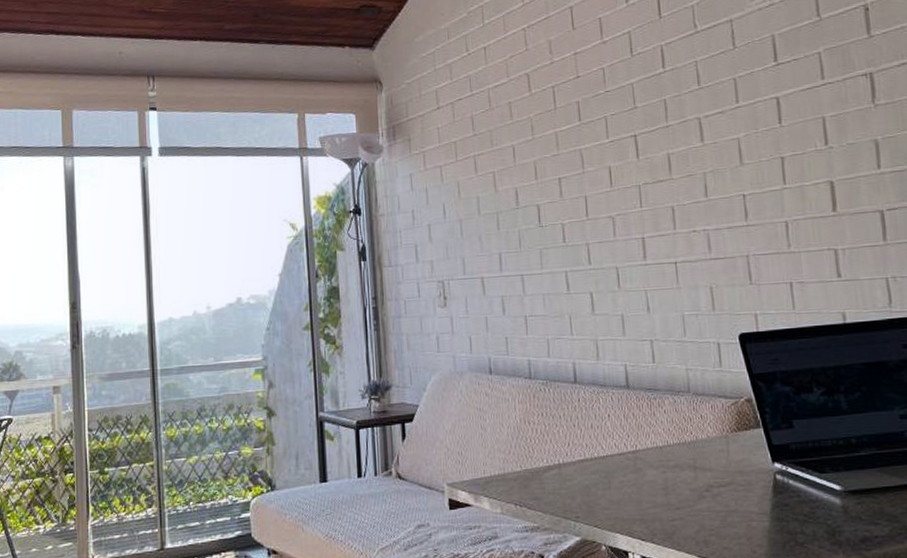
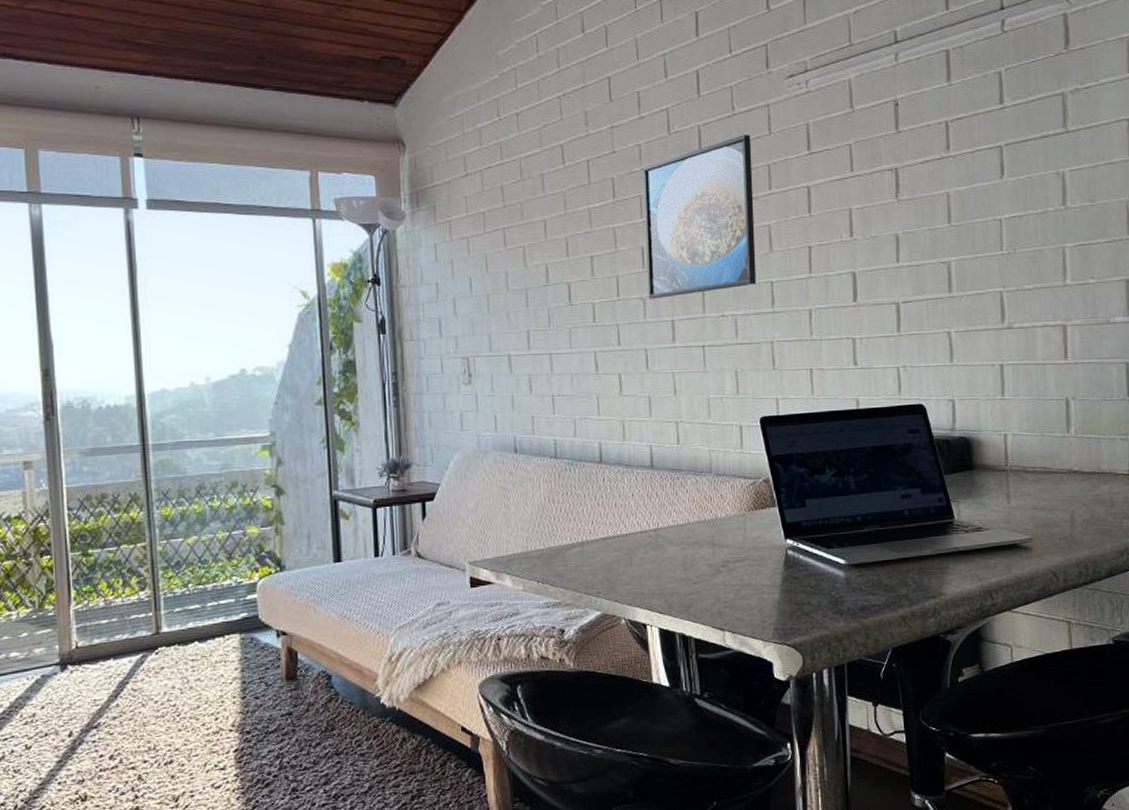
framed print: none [607,50,728,218] -> present [643,134,757,300]

